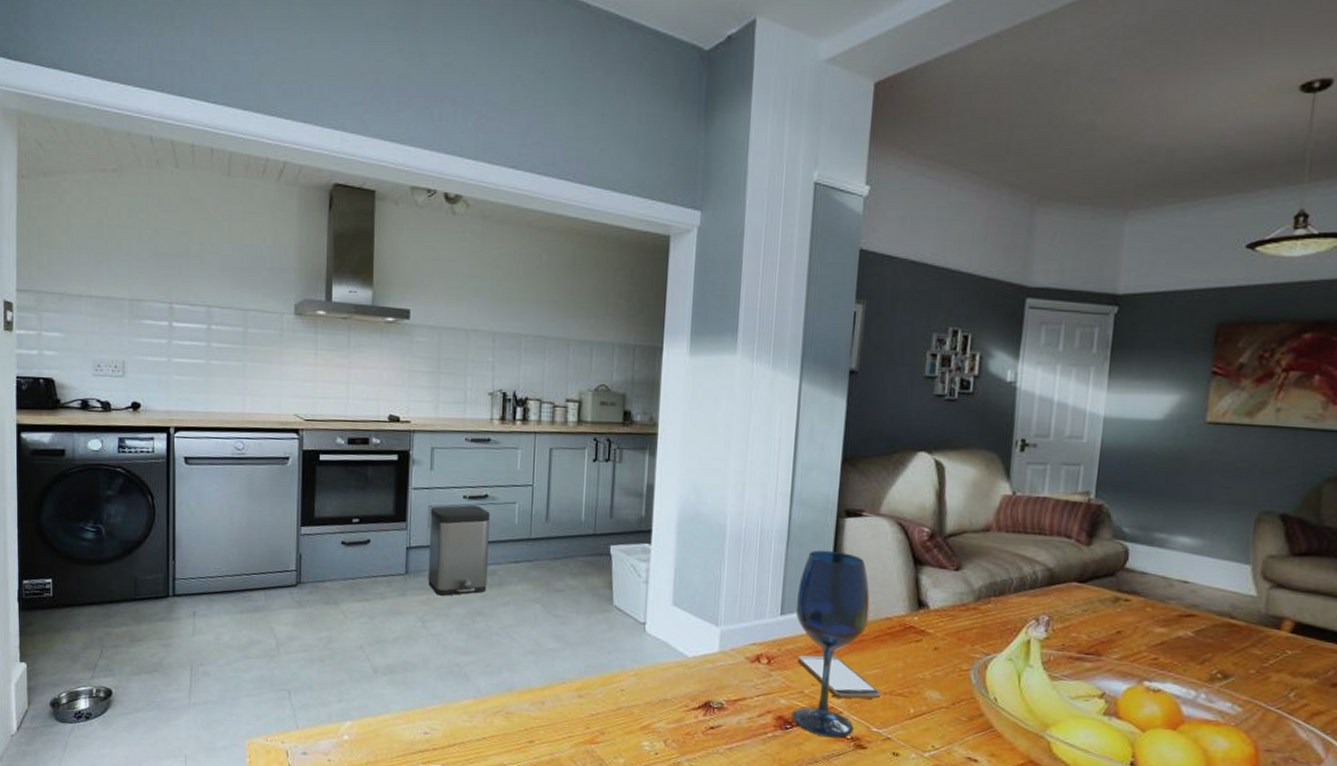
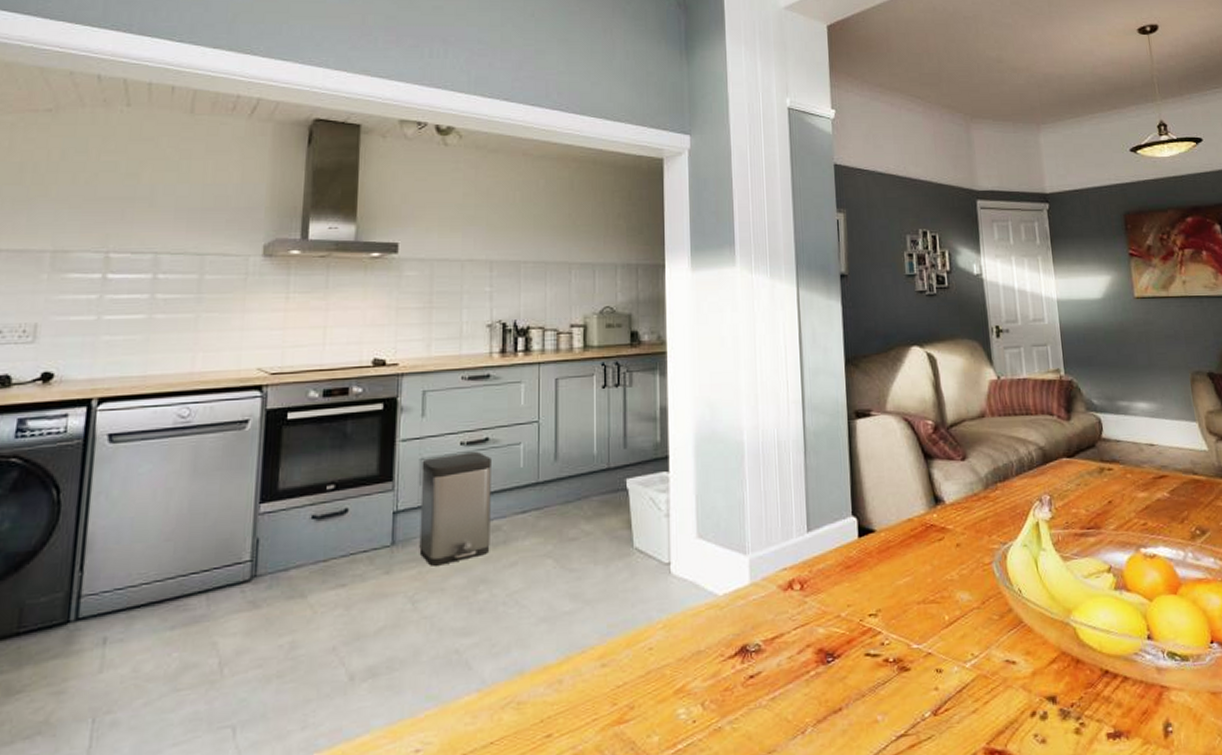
wineglass: present [791,550,870,738] -> none [820,455,895,665]
smartphone: present [797,654,881,699] -> none [829,569,915,617]

